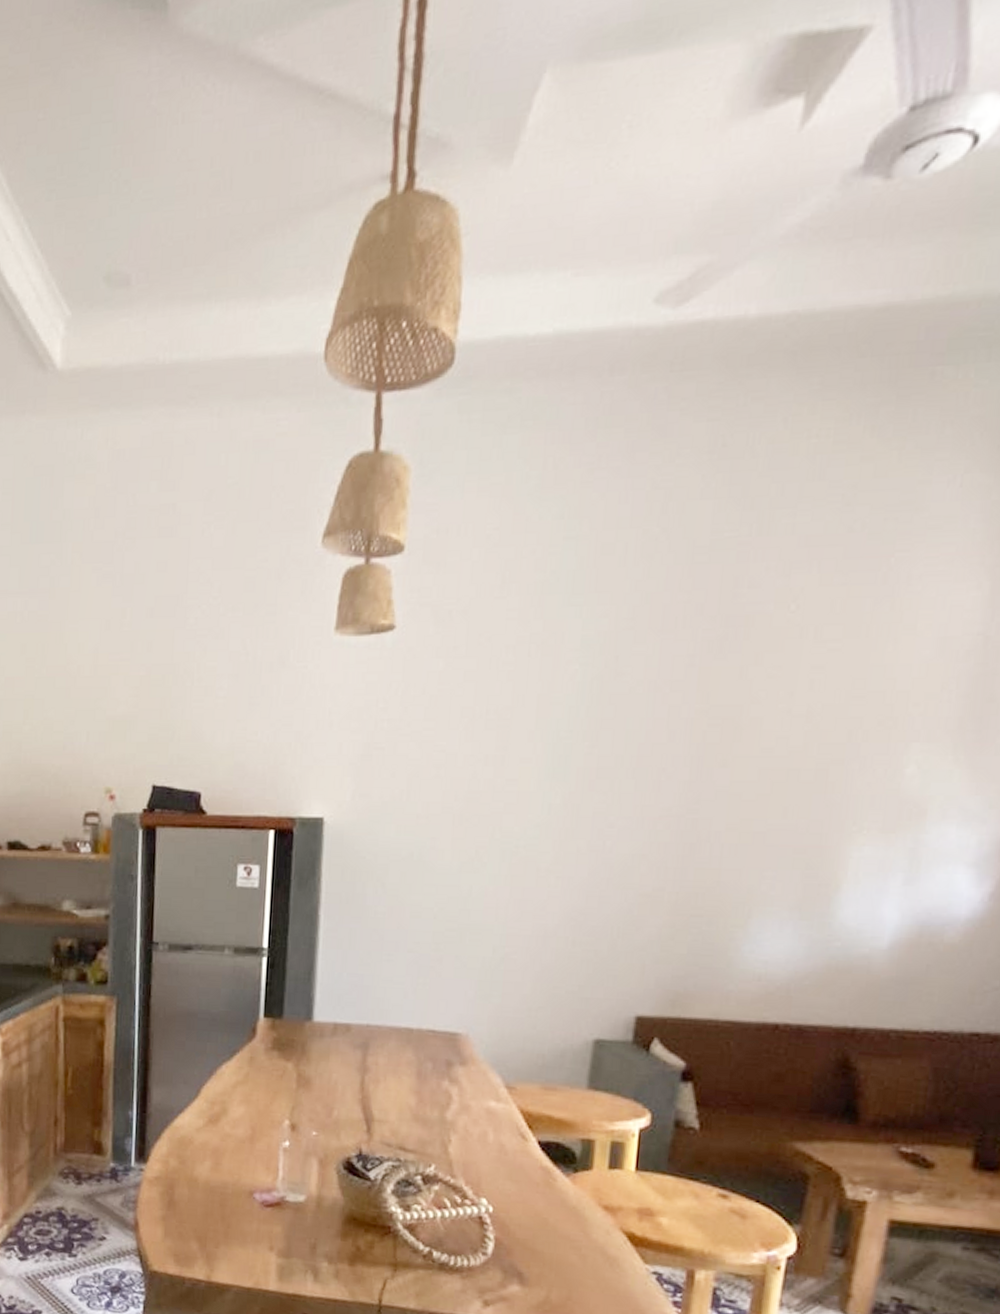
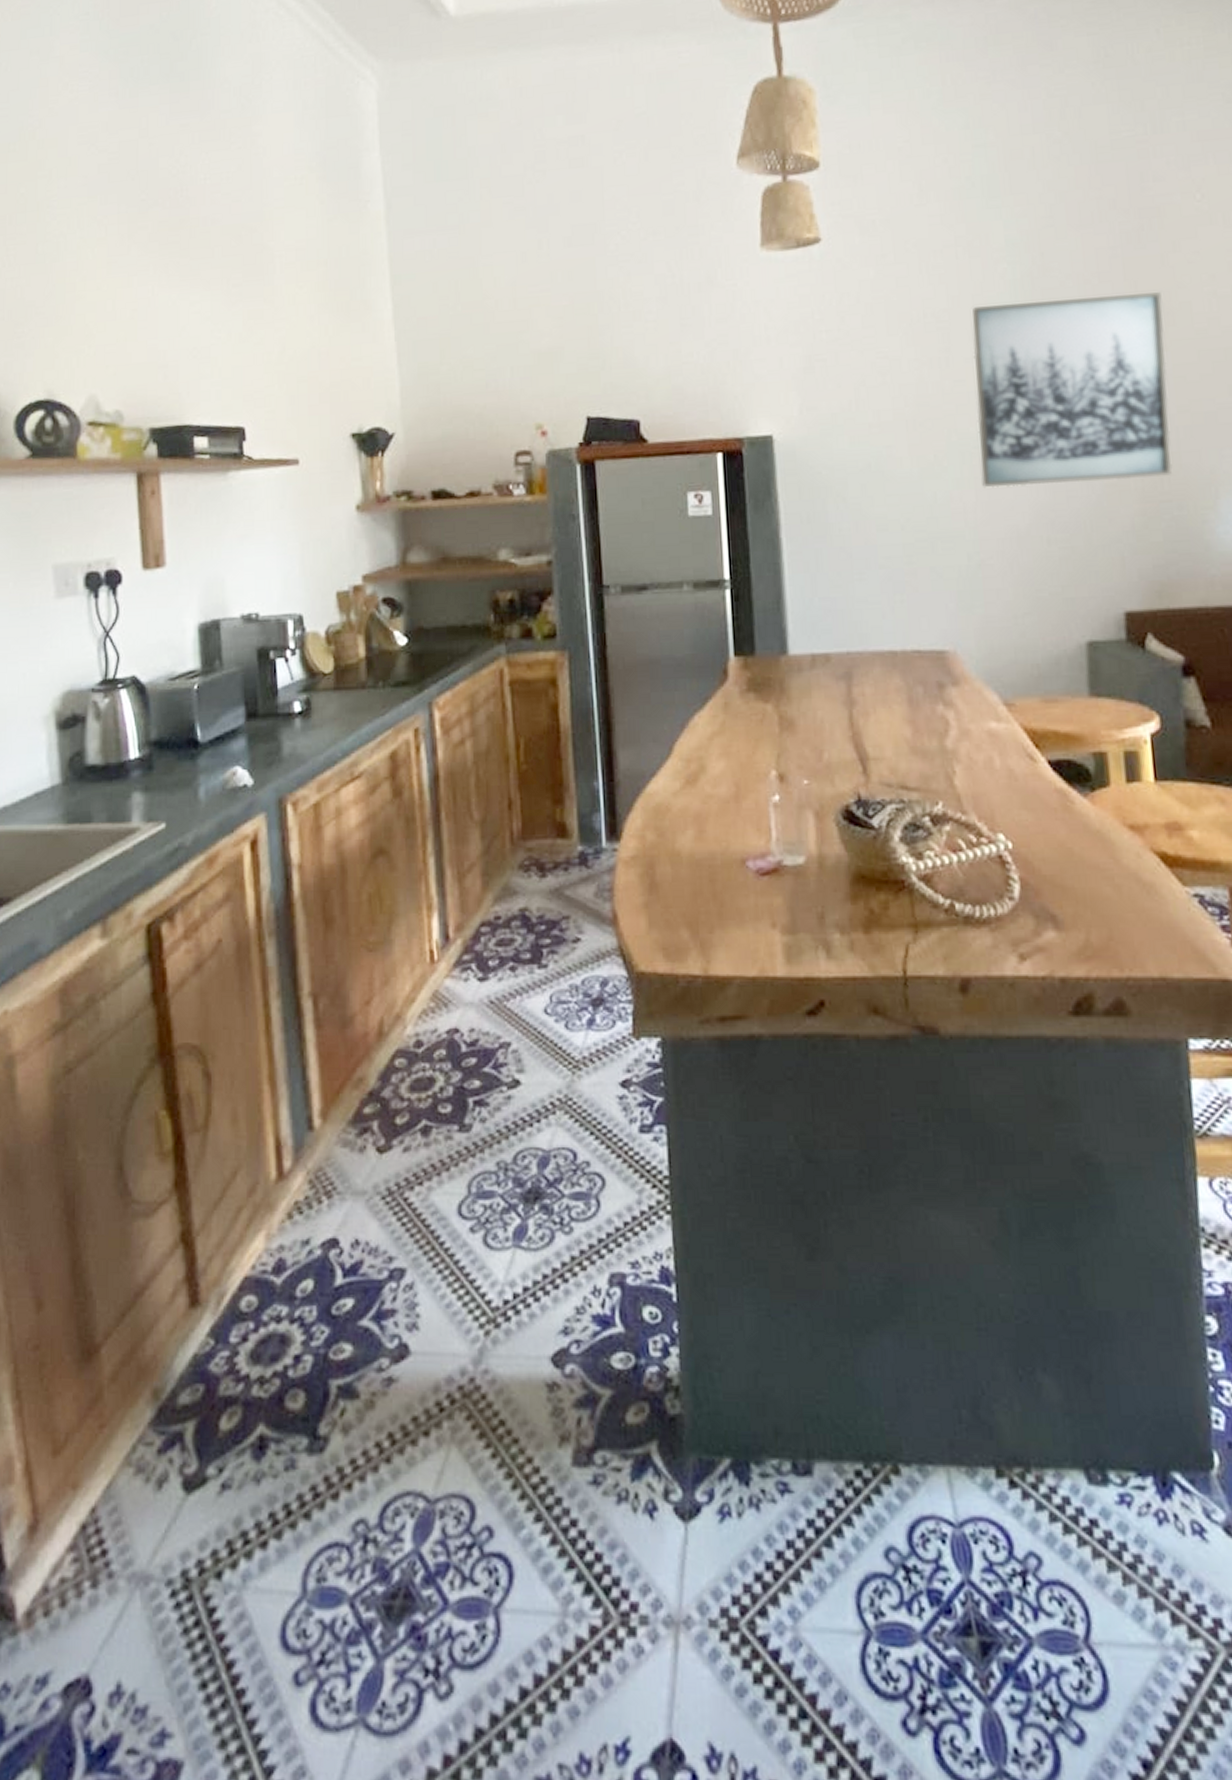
wall art: none [518,706,733,891] -> present [972,292,1173,488]

